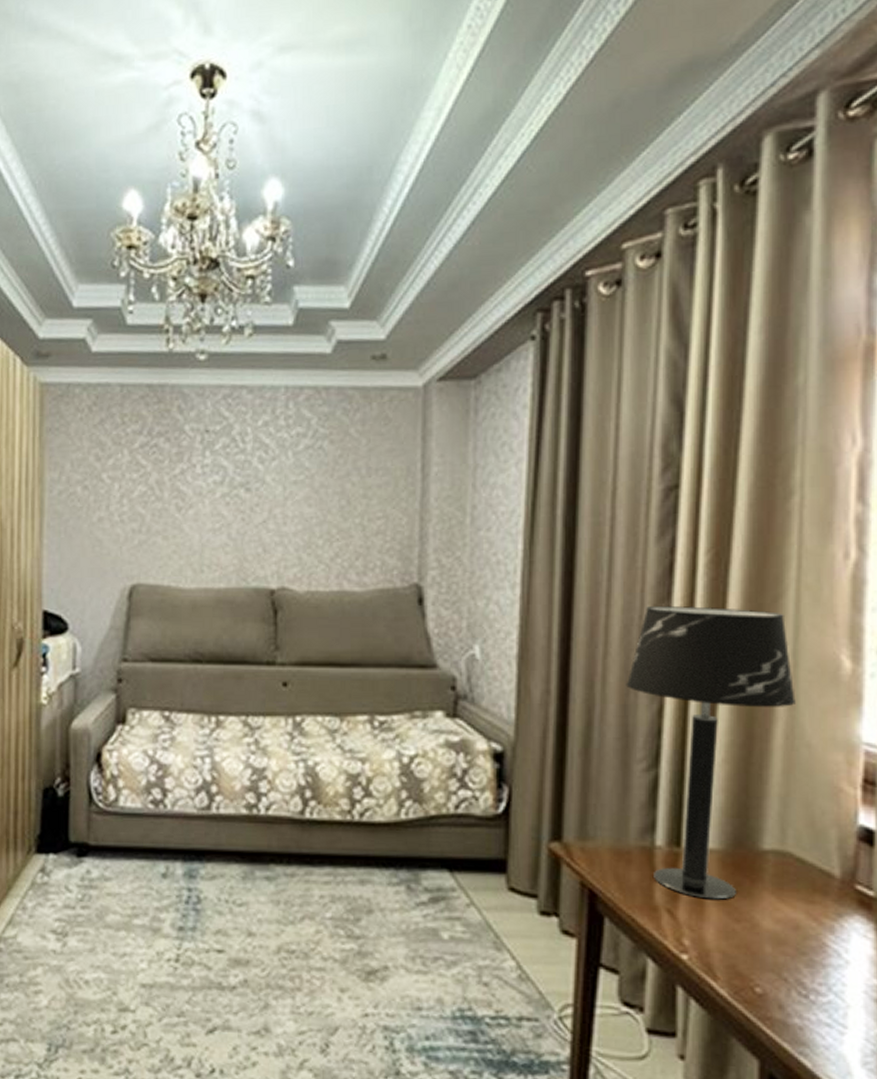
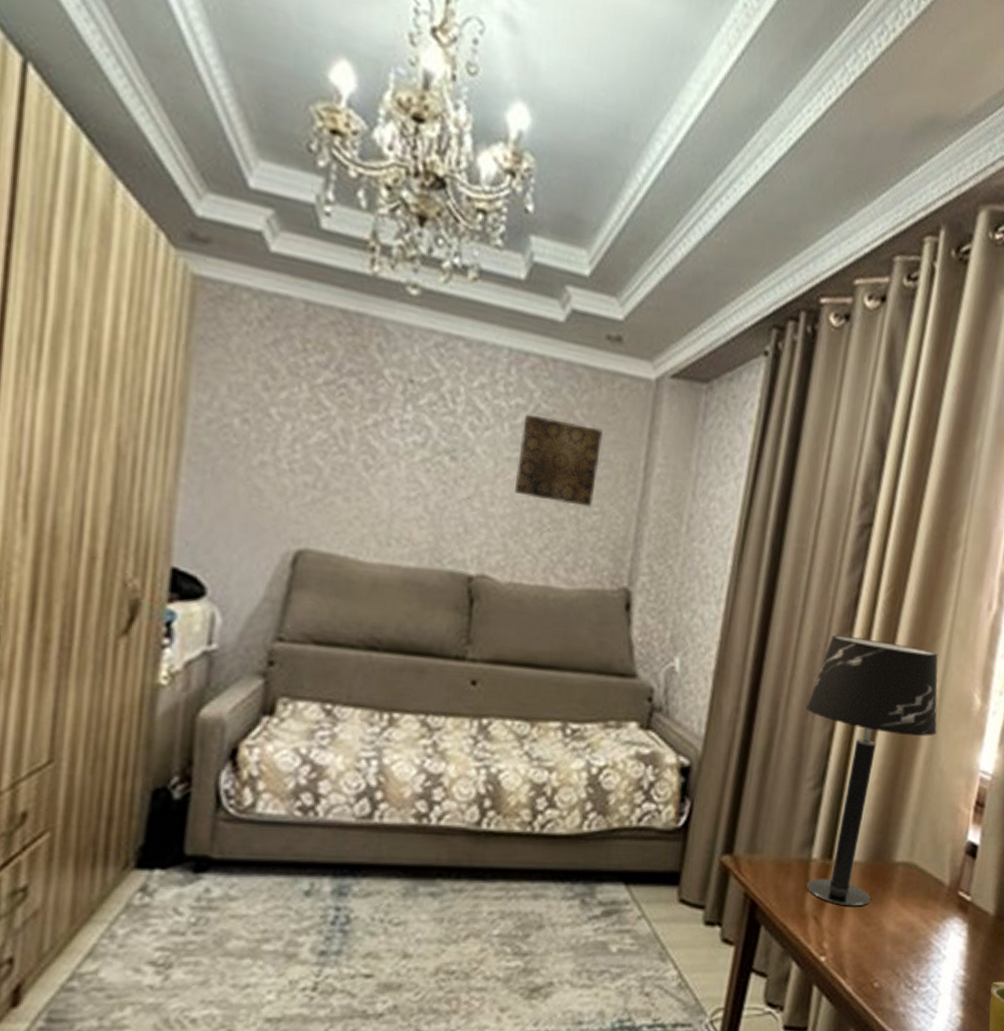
wall art: none [302,439,379,514] -> present [514,413,604,507]

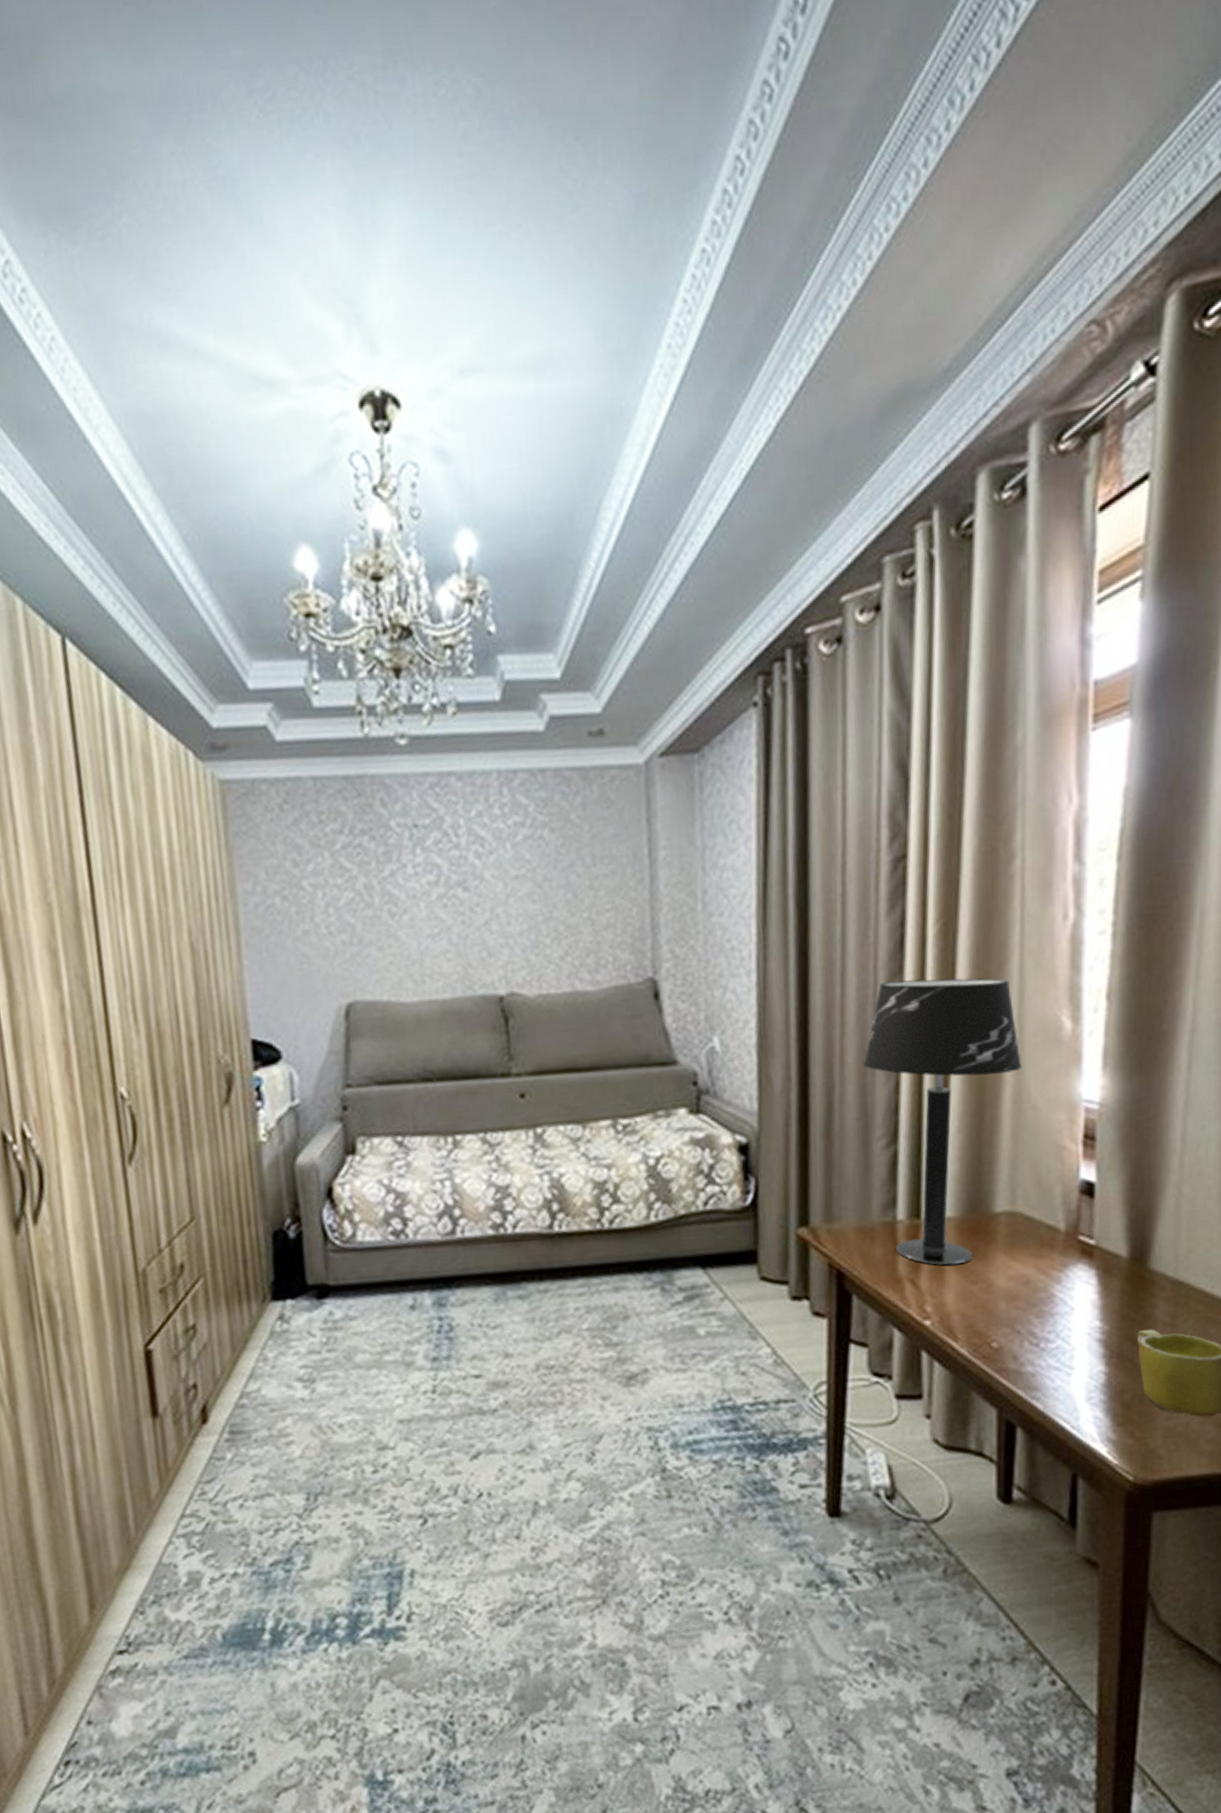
wall art: present [514,413,604,507] -> none [523,825,604,909]

